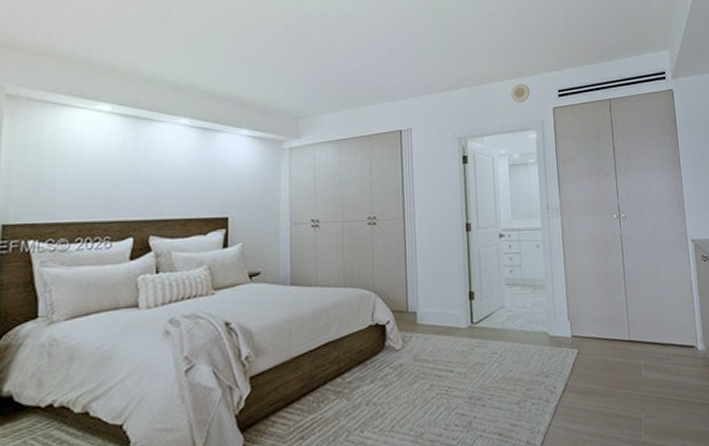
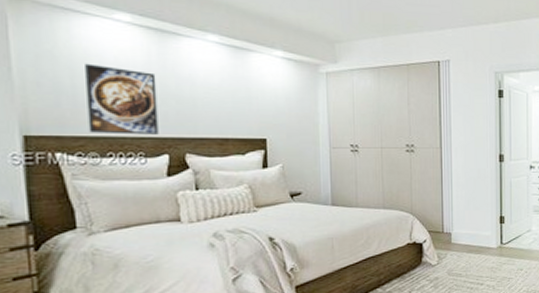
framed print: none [61,152,129,220] -> present [85,63,159,135]

